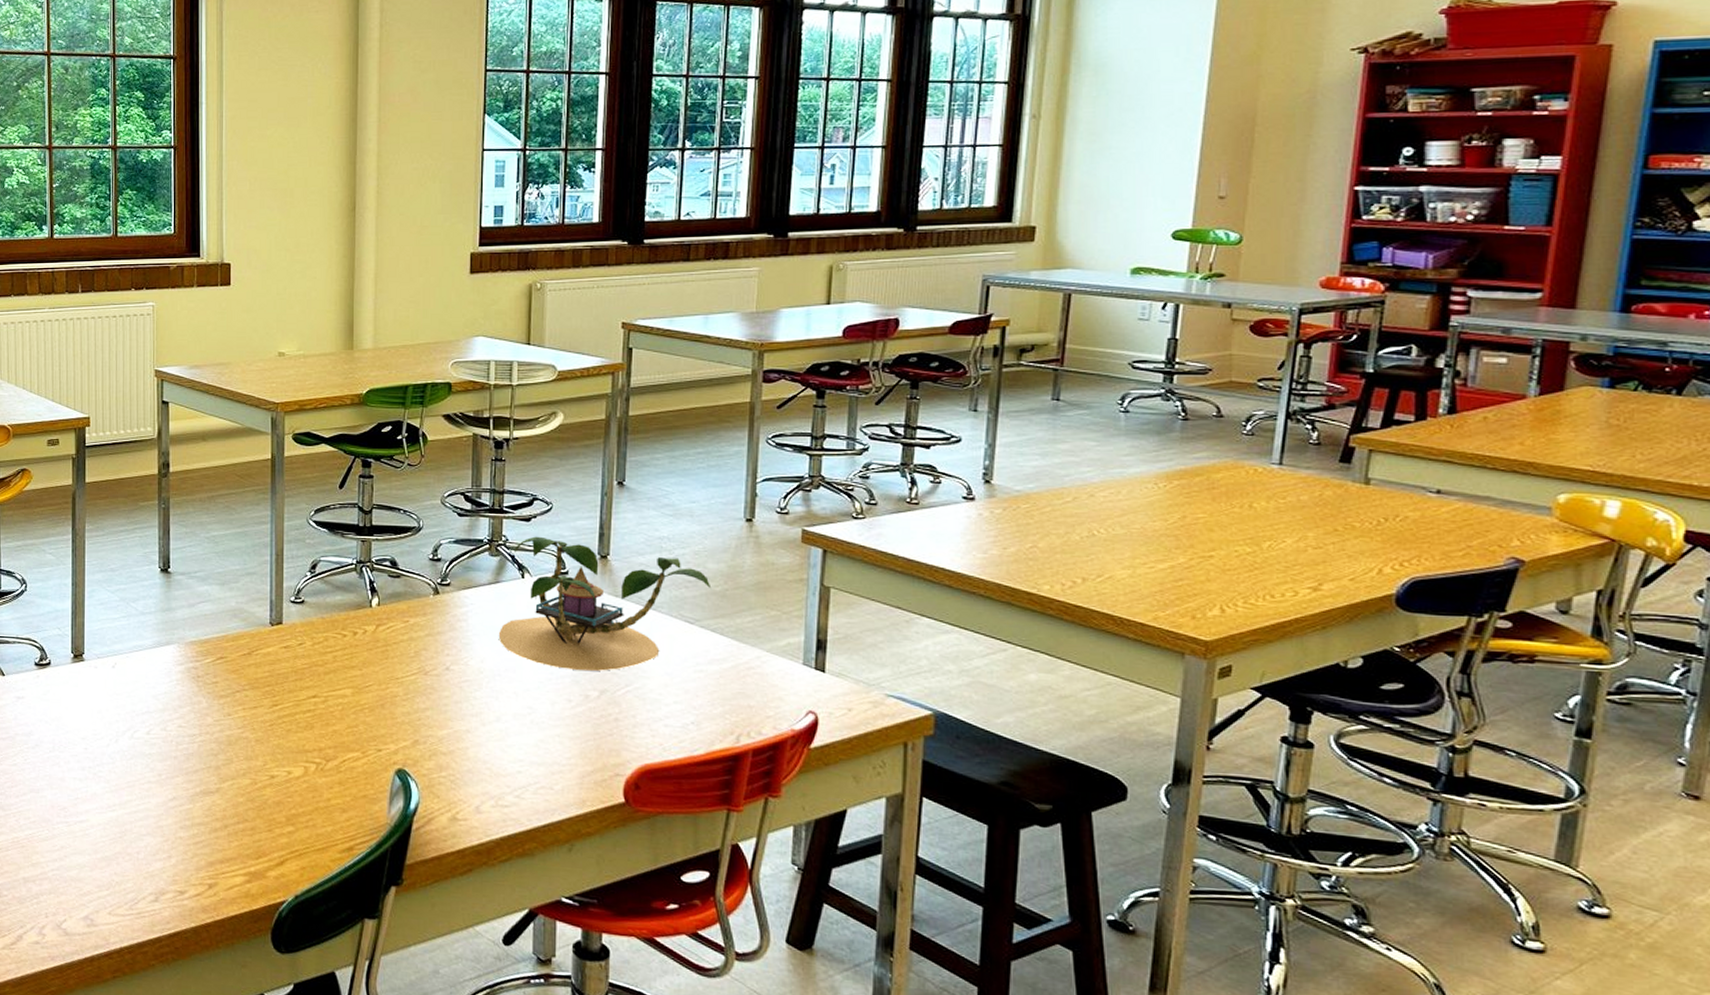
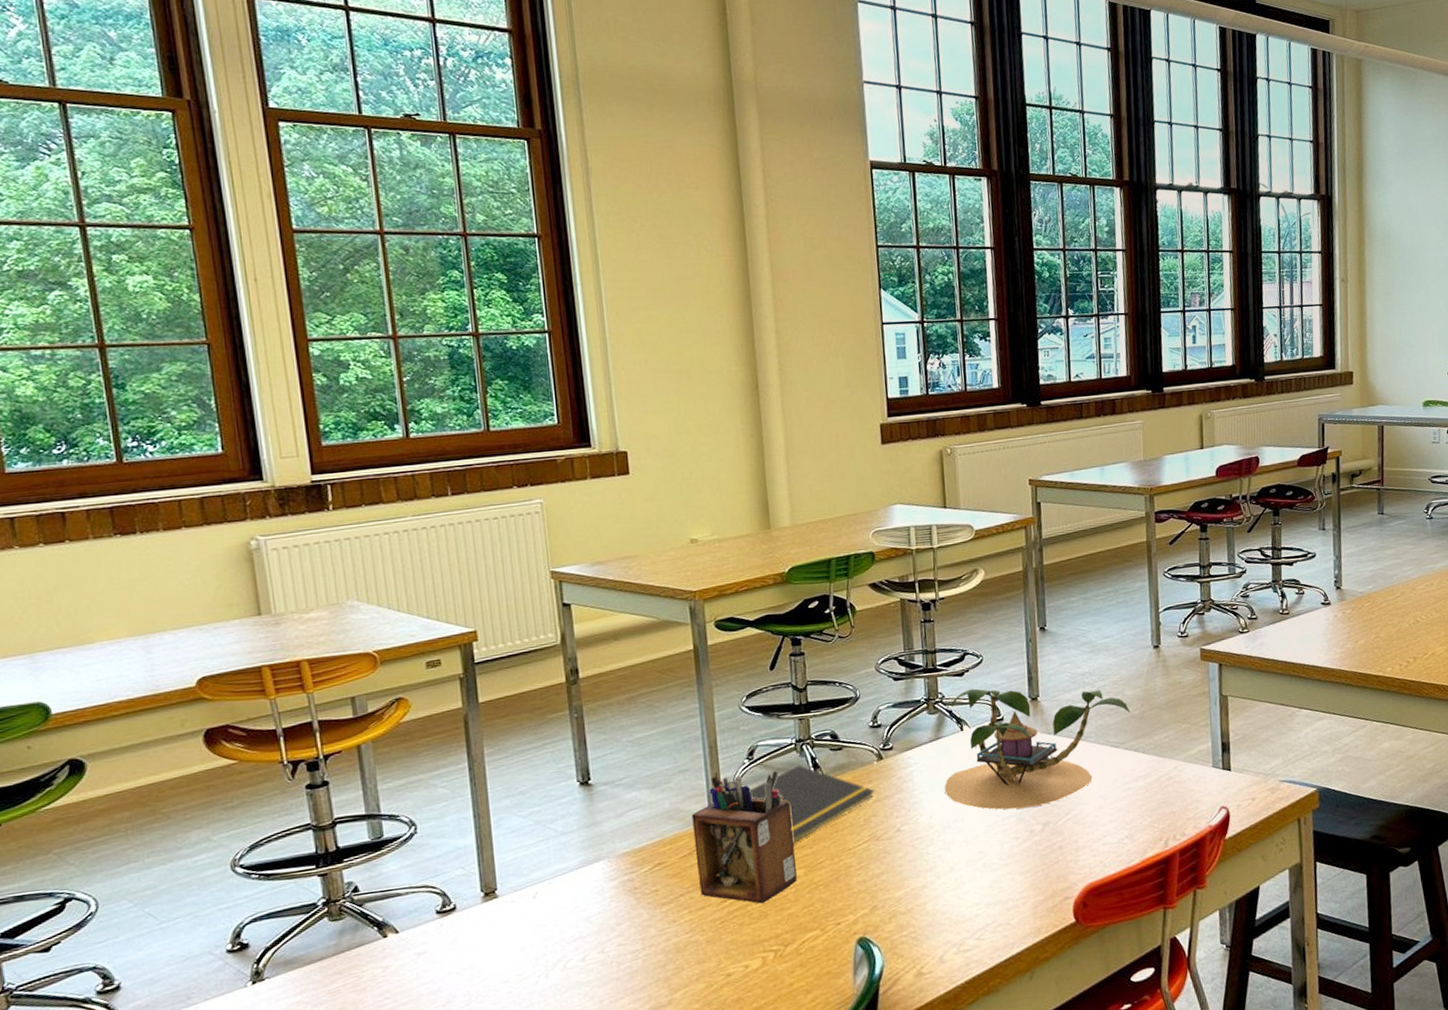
desk organizer: none [254,579,344,715] -> present [692,770,797,904]
notepad: none [309,586,428,662] -> present [749,765,875,844]

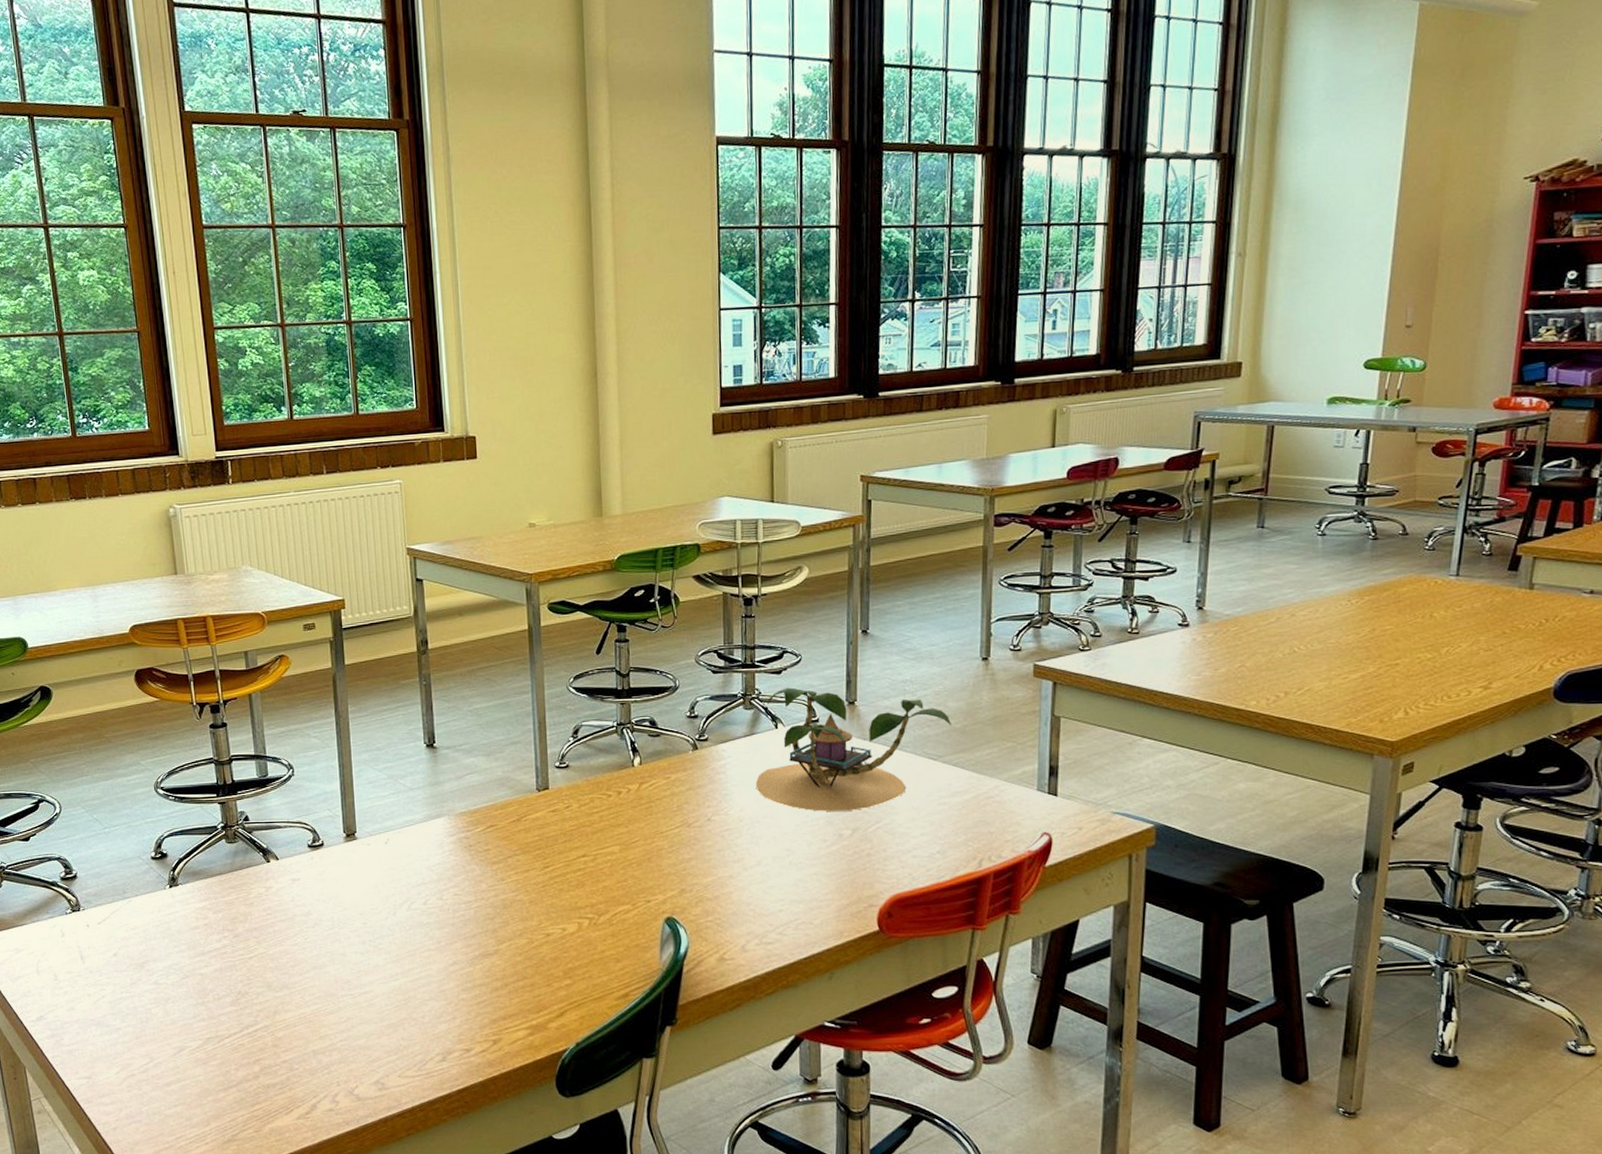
desk organizer: present [692,770,797,904] -> none [521,746,612,874]
notepad: present [749,765,875,844] -> none [573,747,689,821]

